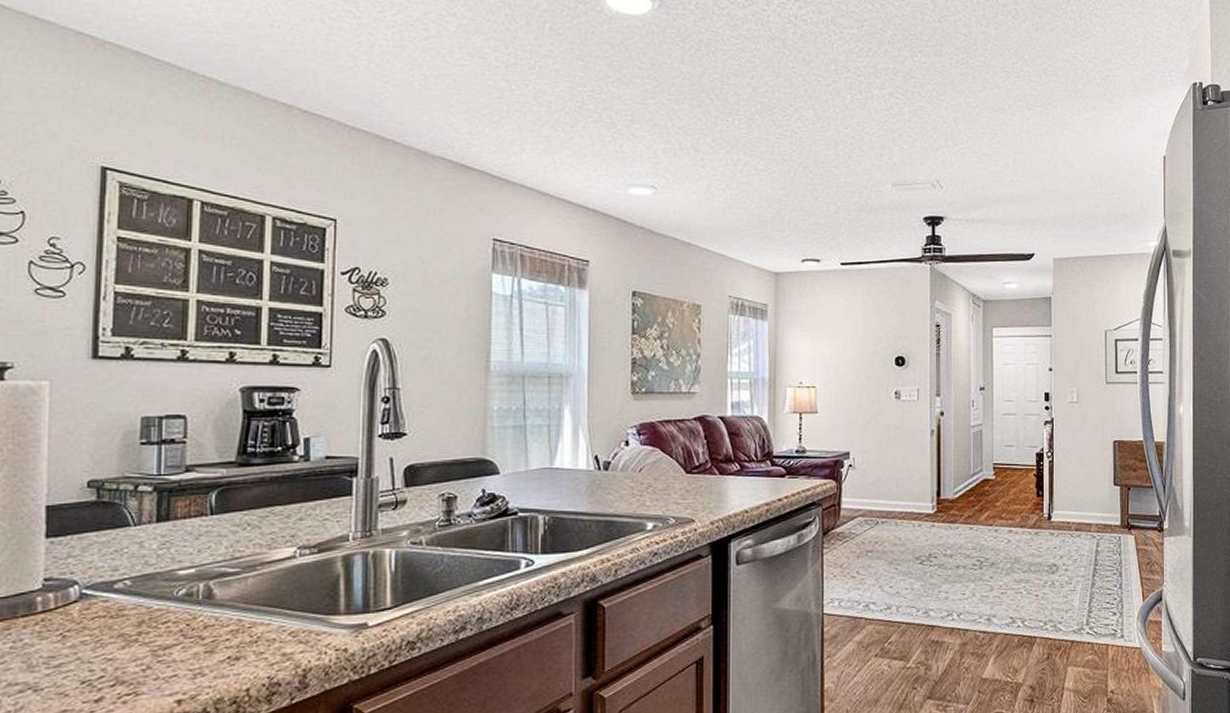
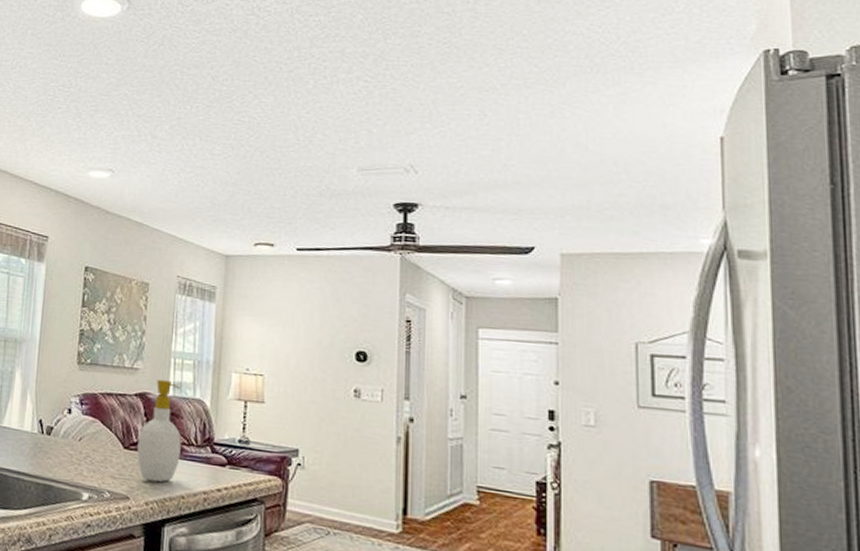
soap bottle: none [700,400,742,502] -> present [137,379,181,483]

